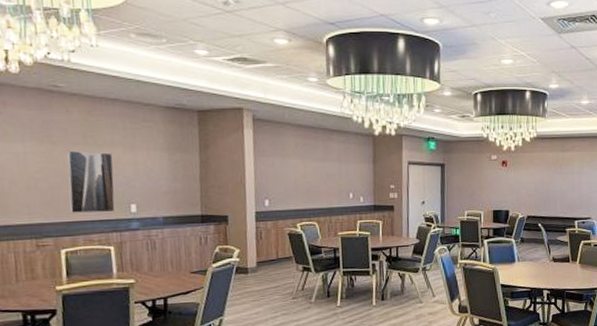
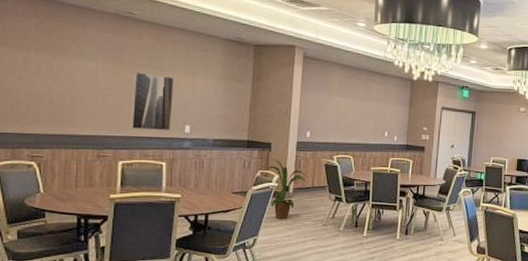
house plant: none [224,232,273,297] -> present [265,159,309,220]

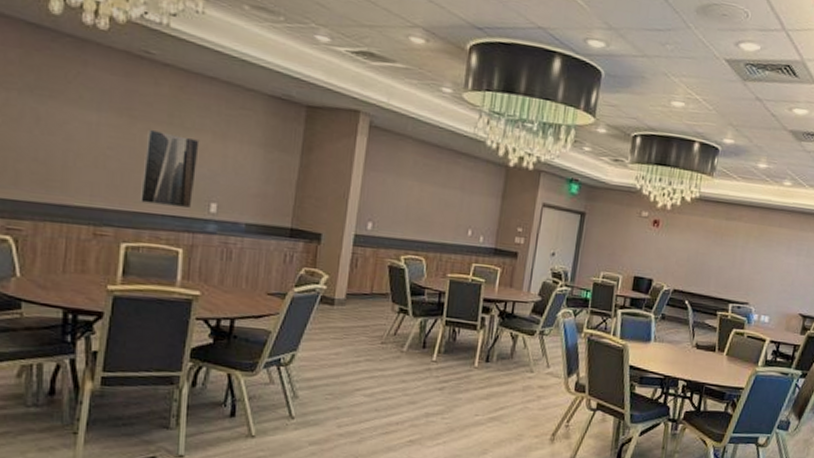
house plant: present [265,159,309,220] -> none [311,254,367,333]

